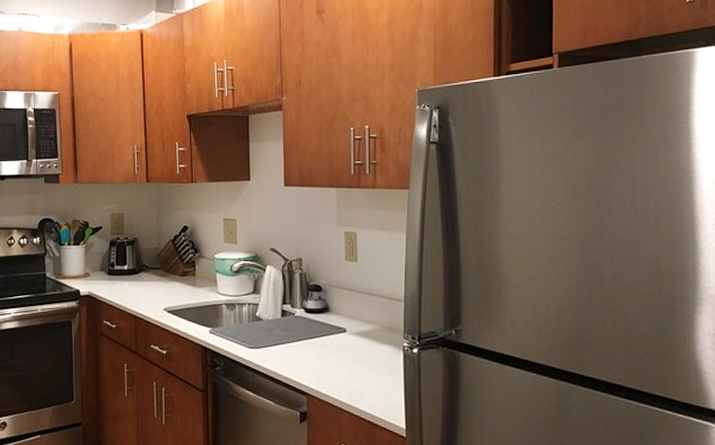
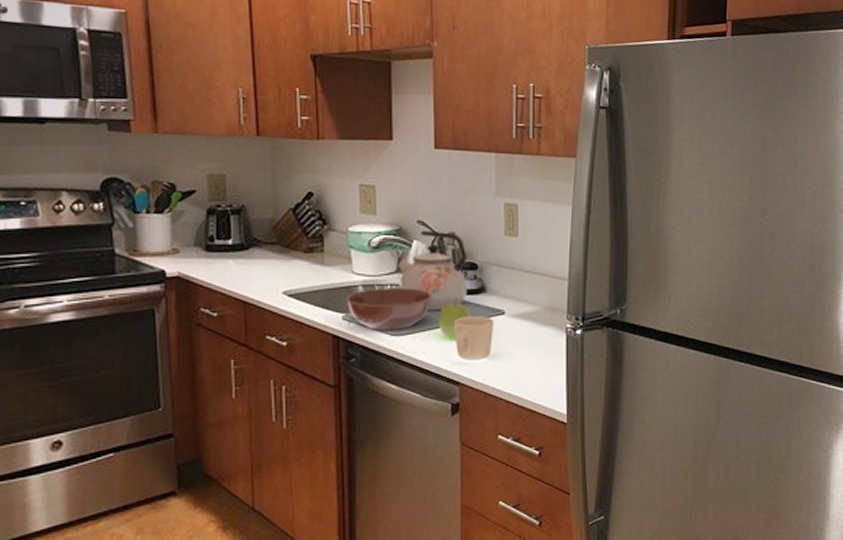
bowl: none [212,306,283,345] -> present [346,287,432,332]
kettle: none [254,257,313,328] -> present [398,230,468,311]
fruit: none [288,316,317,354] -> present [438,298,471,340]
mug: none [301,332,337,375] -> present [453,315,495,362]

